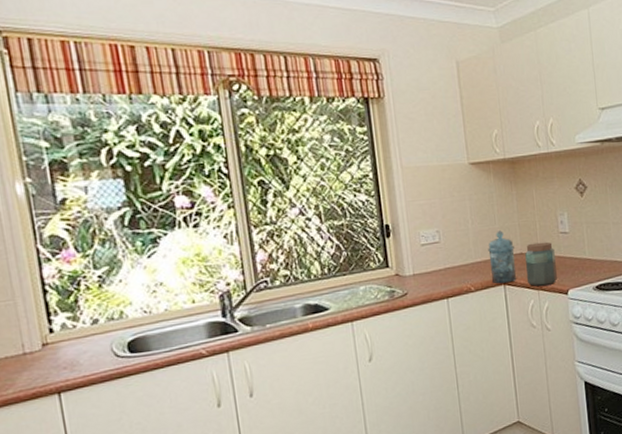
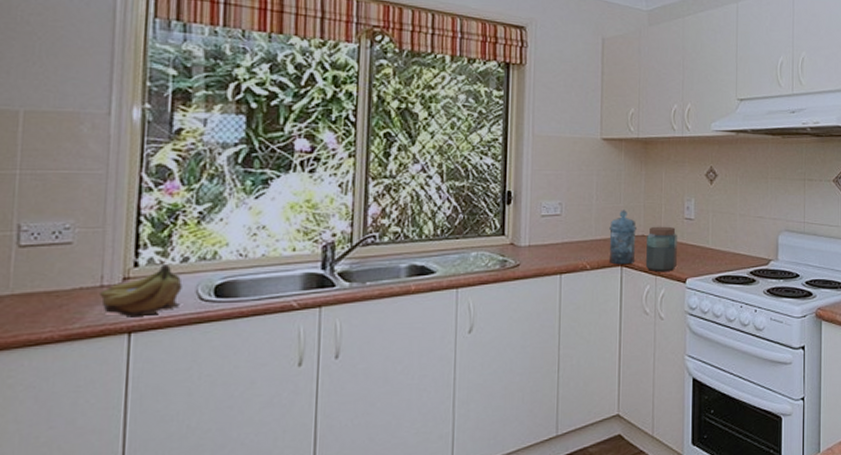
fruit: none [24,327,100,379] -> present [100,263,183,316]

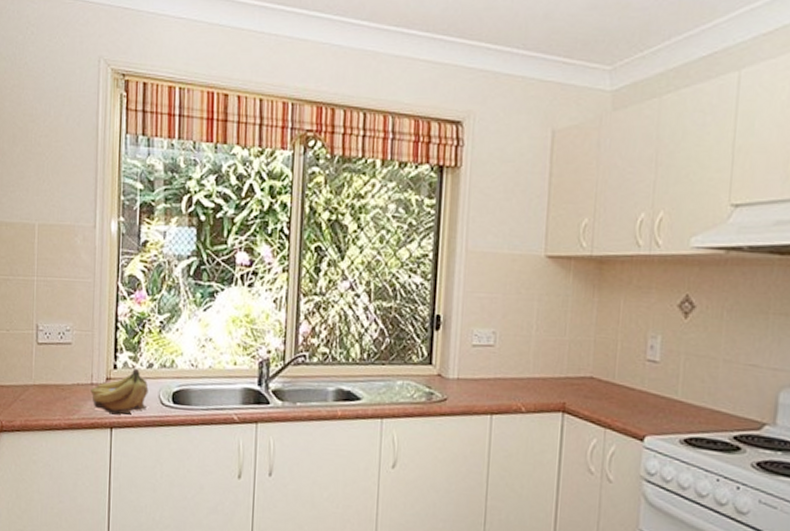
canister: present [609,210,637,265] -> none [548,344,584,411]
peanut butter: present [646,226,677,272] -> none [593,367,636,425]

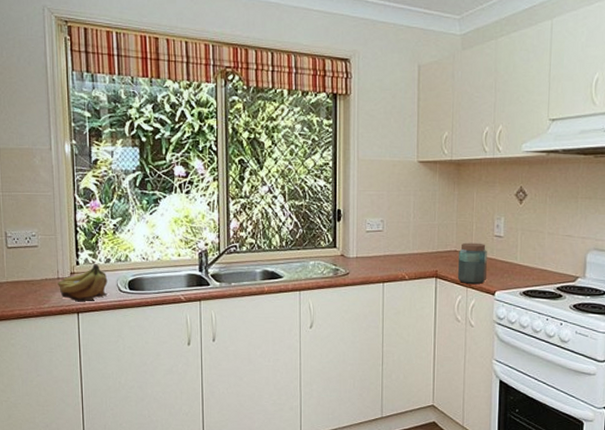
peanut butter: none [593,367,636,425] -> present [458,242,487,285]

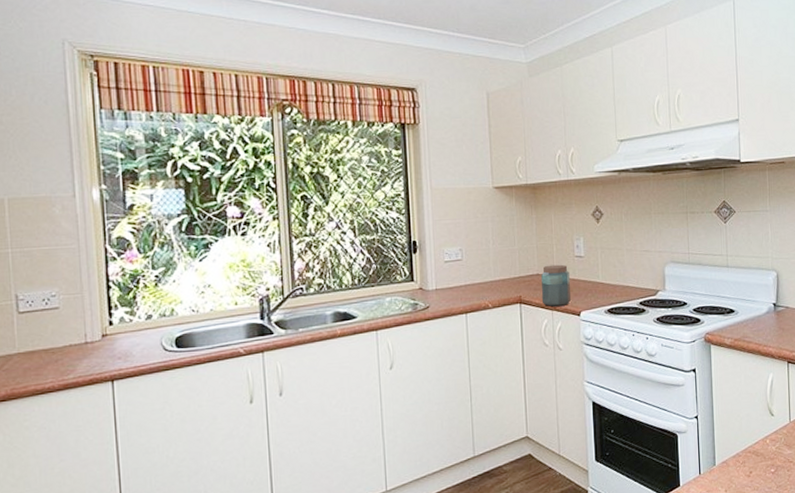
fruit: present [58,263,108,301] -> none [85,321,150,367]

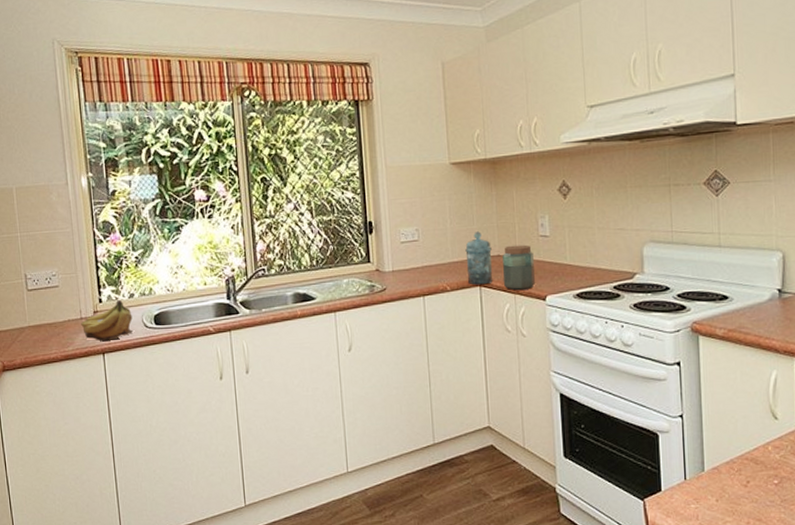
fruit: none [85,321,150,367] -> present [81,299,134,341]
canister: none [507,252,533,302] -> present [465,231,494,285]

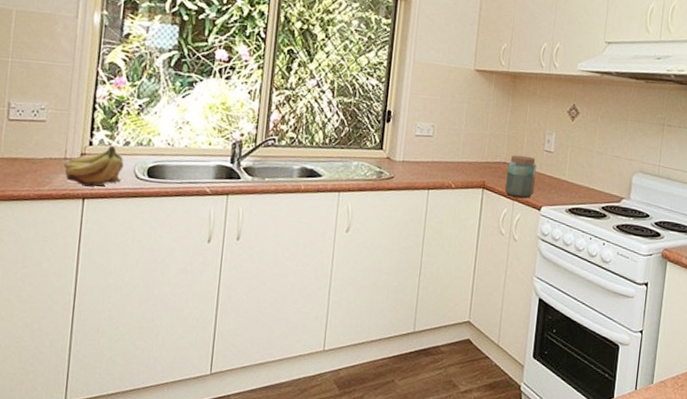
canister: present [465,231,494,285] -> none [472,137,500,188]

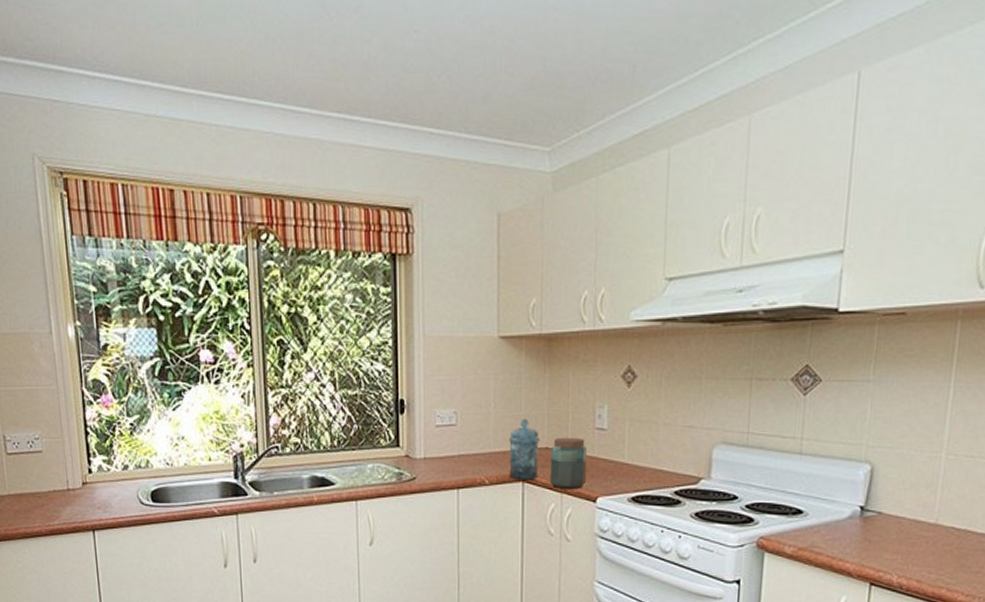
fruit: present [63,145,124,186] -> none [68,470,128,516]
canister: none [472,137,500,188] -> present [509,419,540,480]

